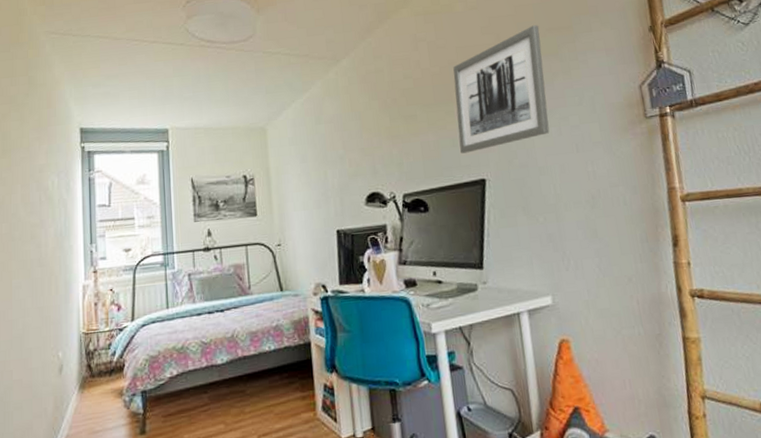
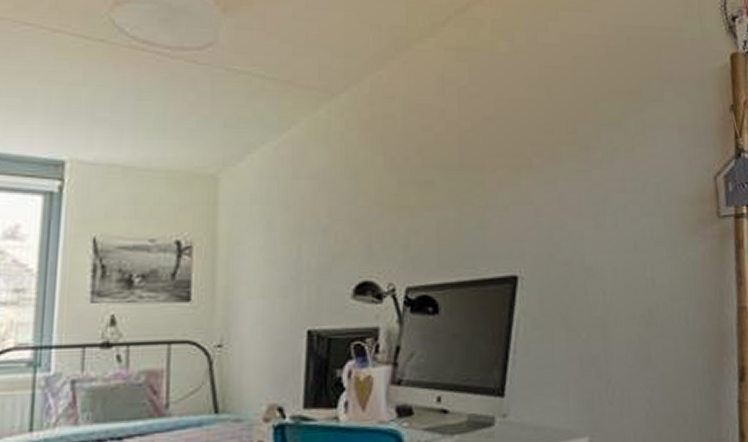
wall art: present [453,25,550,154] -> none [487,84,604,239]

